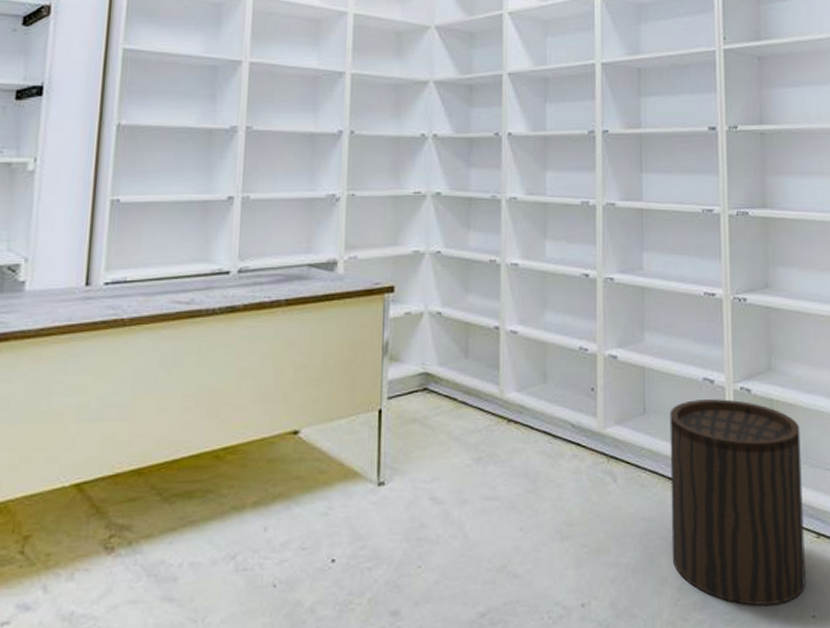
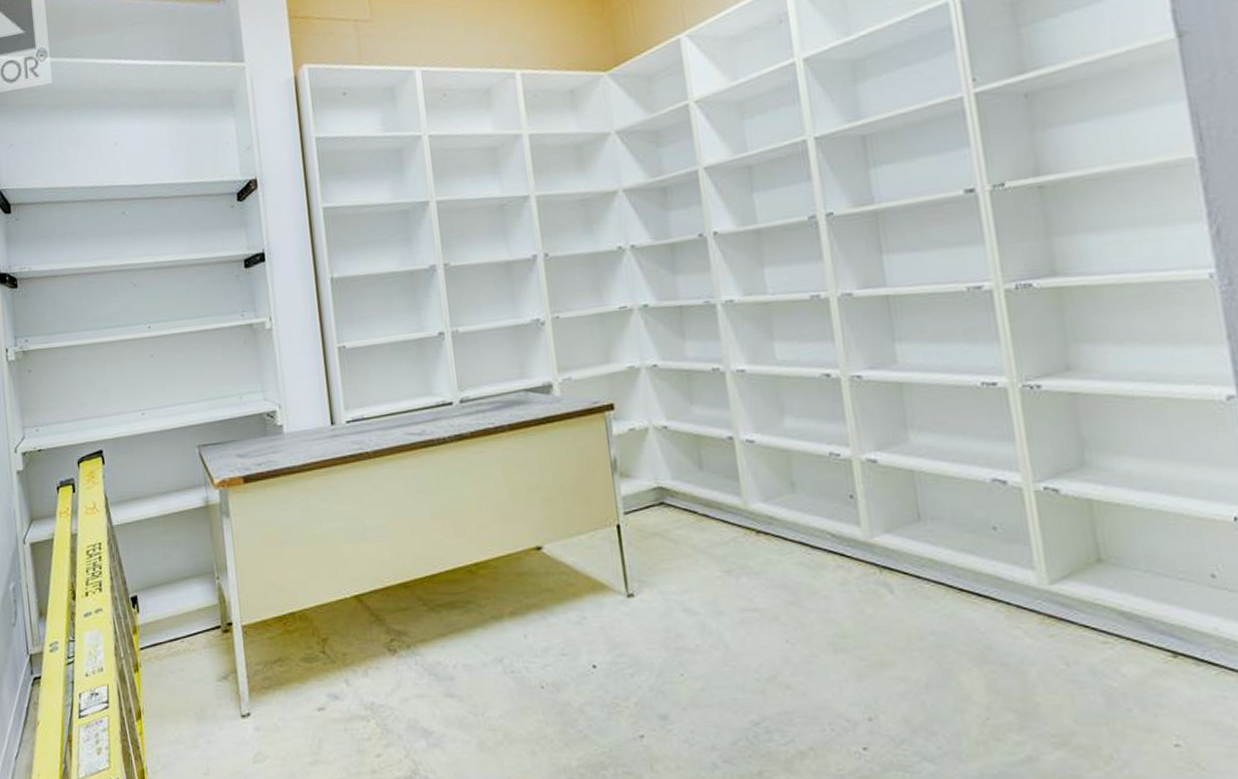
stool: present [669,399,806,606] -> none [952,501,1163,731]

